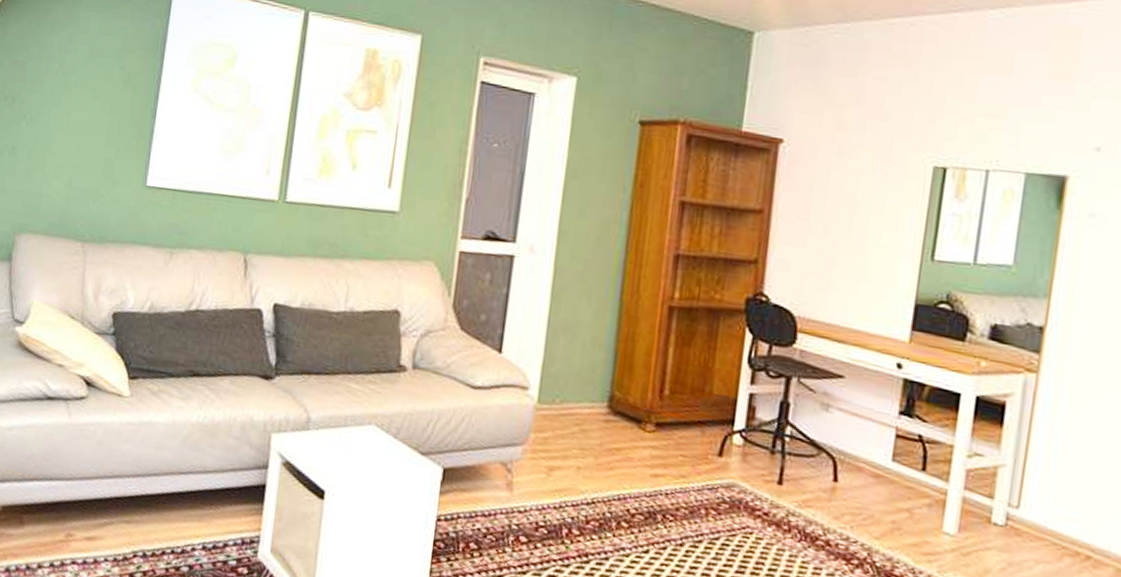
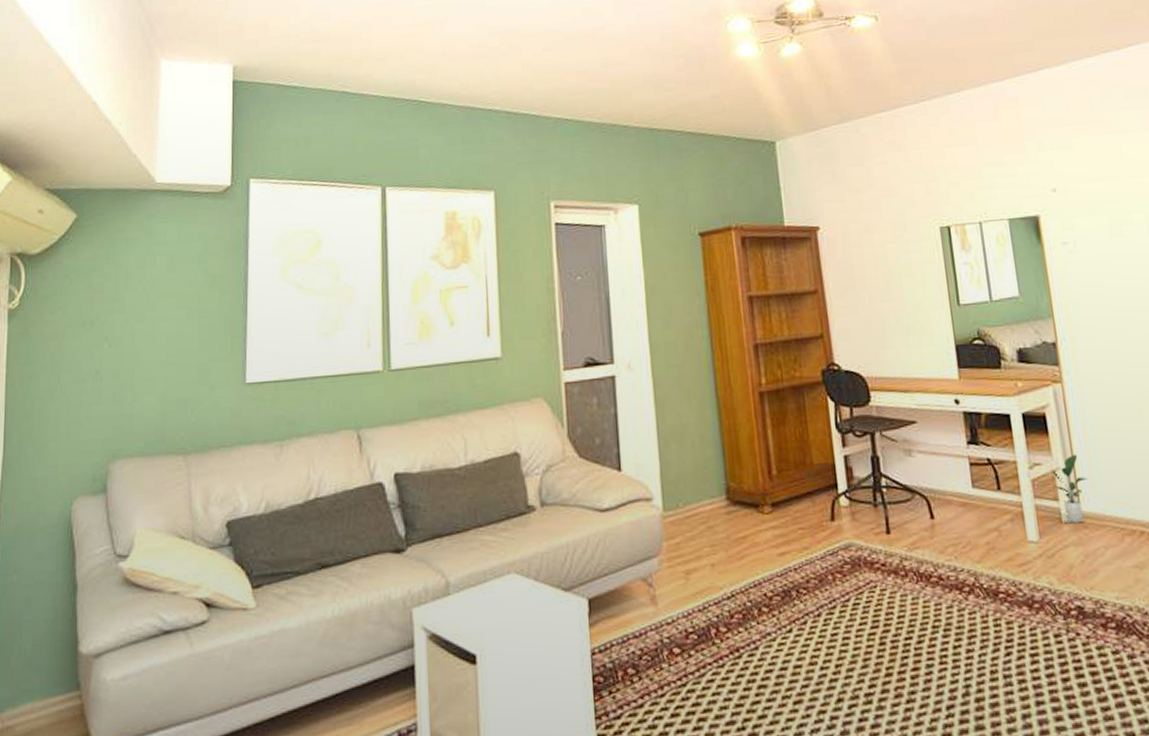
potted plant: none [992,454,1037,529] -> present [1052,454,1088,524]

